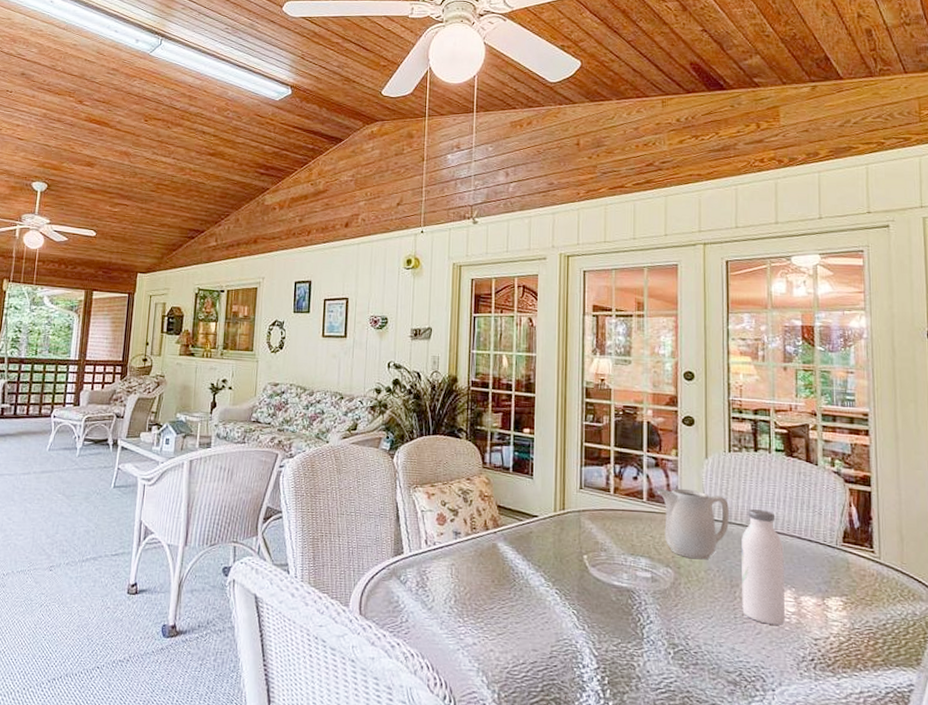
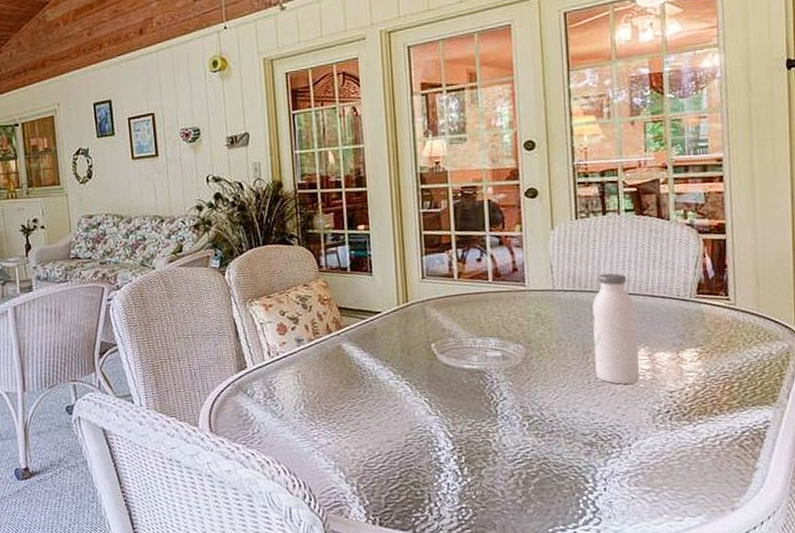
pitcher: present [657,488,730,560] -> none [502,263,580,332]

